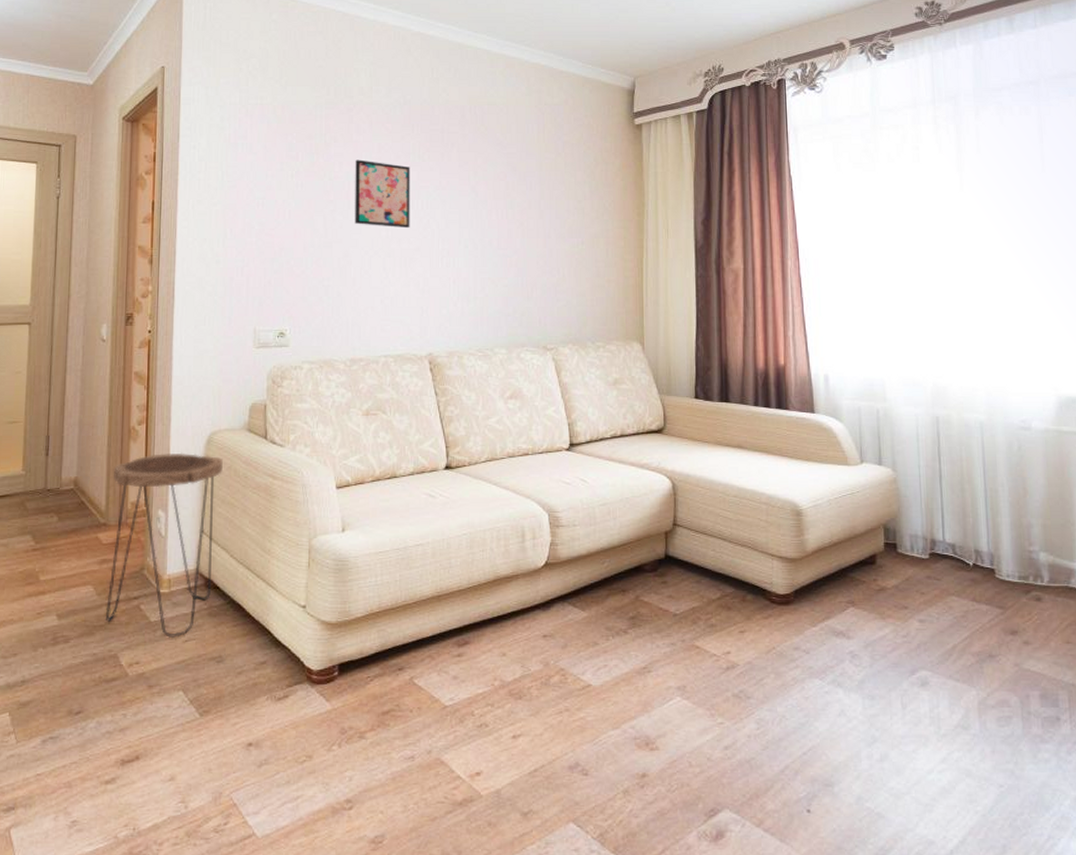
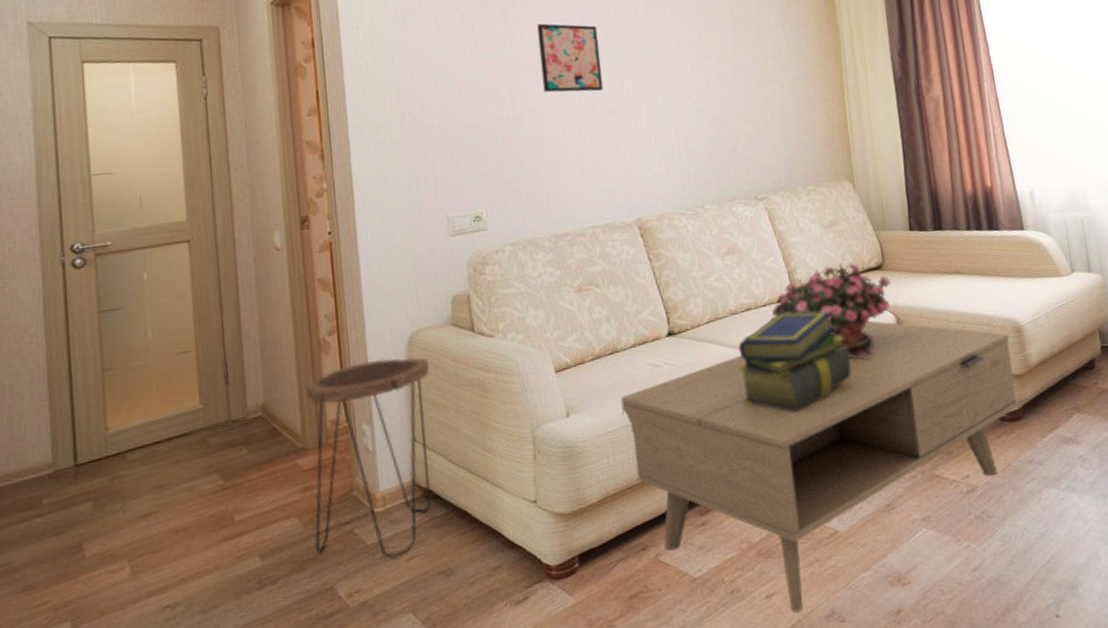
coffee table: none [394,482,789,757] -> present [621,320,1018,613]
stack of books: none [508,463,621,561] -> present [737,312,852,412]
potted flower: none [548,421,670,520] -> present [771,262,891,360]

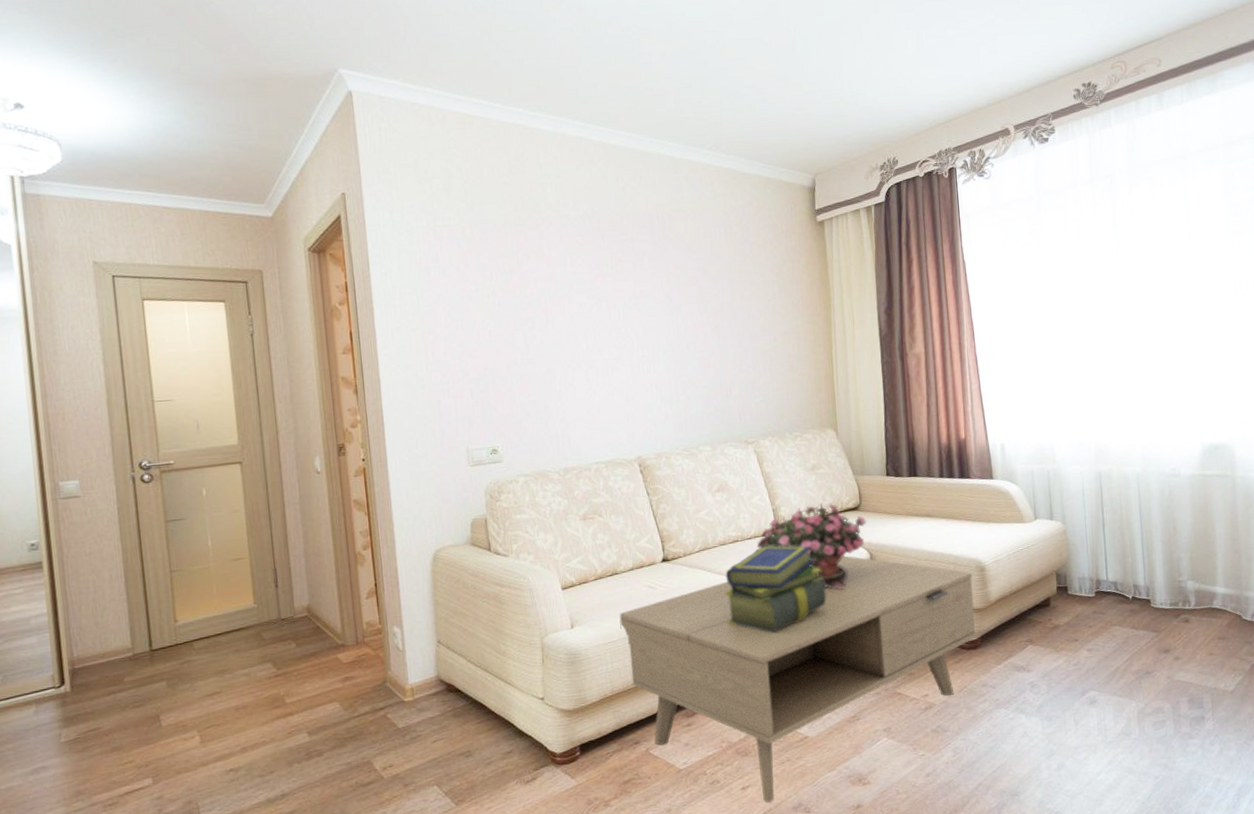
side table: present [305,357,431,560] -> none [344,571,453,741]
wall art: present [537,23,604,93] -> none [549,274,610,339]

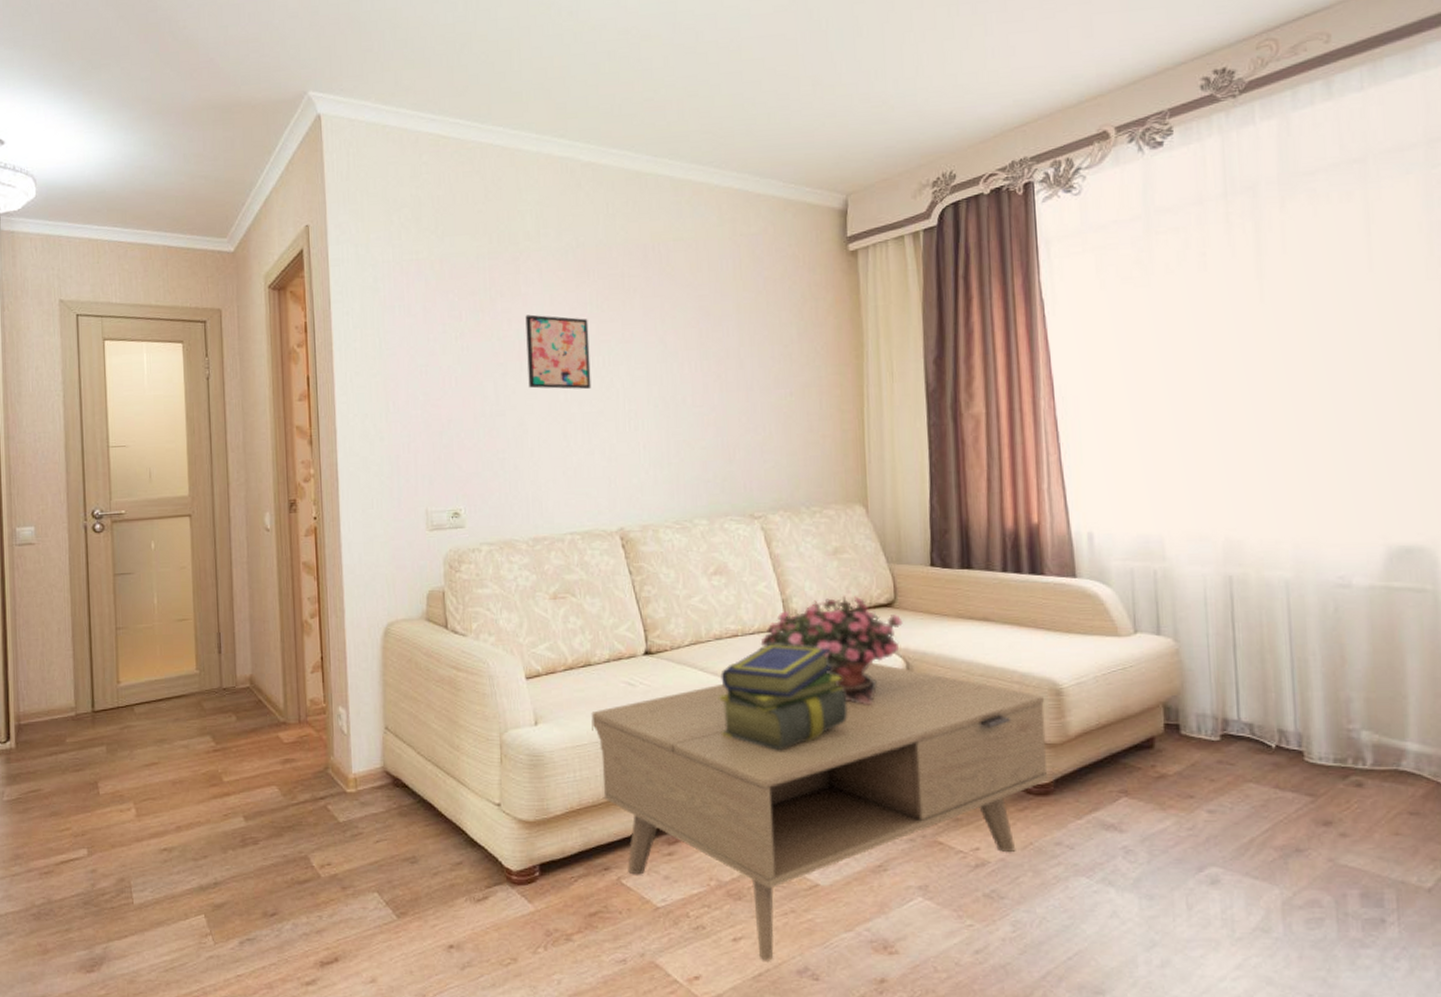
wall art: none [549,274,610,339] -> present [525,314,592,390]

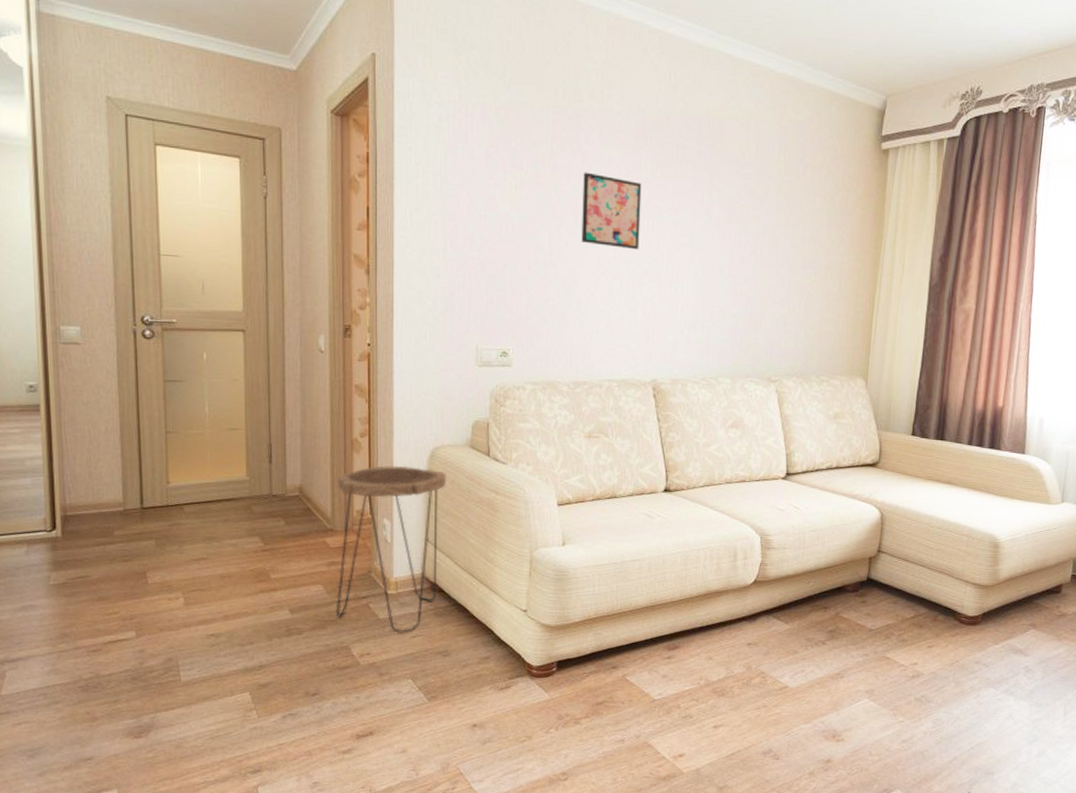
side table: none [288,645,403,840] -> present [335,465,446,635]
coffee table: present [591,662,1048,961] -> none [612,511,984,744]
stack of books: present [717,644,848,751] -> none [722,490,829,579]
potted flower: present [760,595,903,705] -> none [763,454,883,546]

